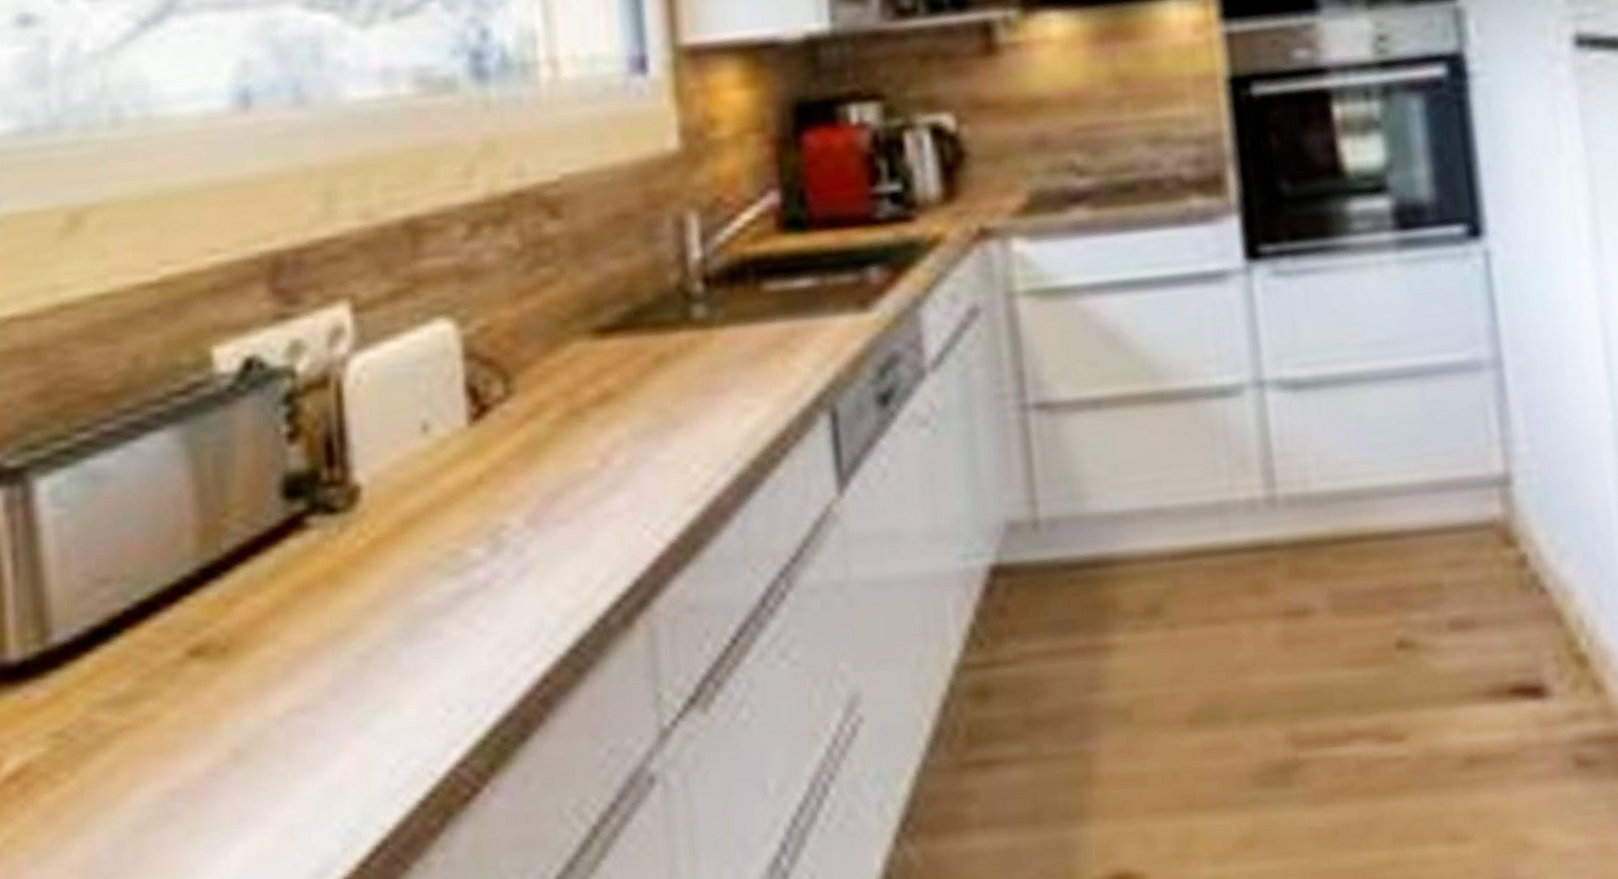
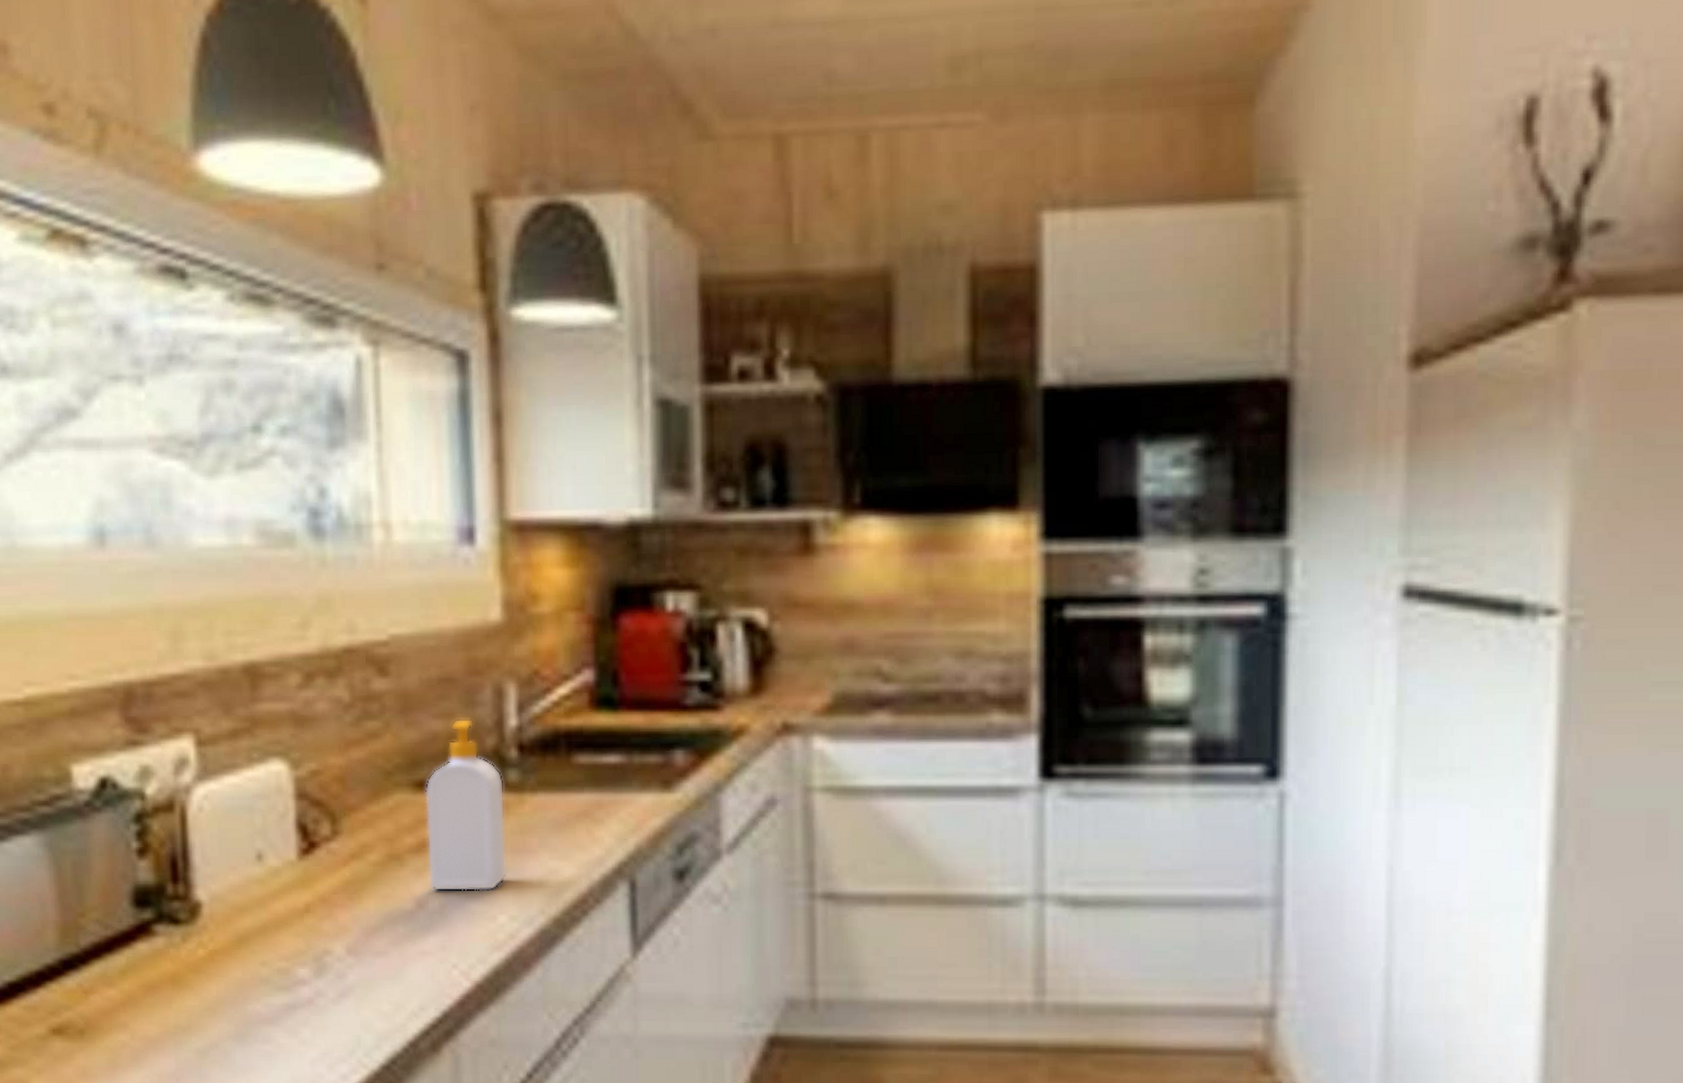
soap bottle: none [604,254,698,446] -> present [424,718,507,892]

